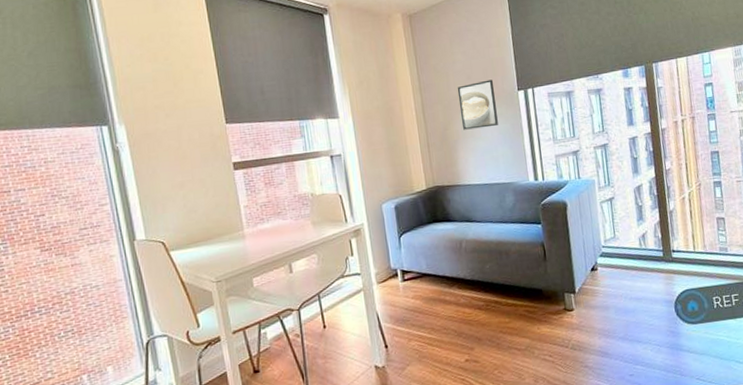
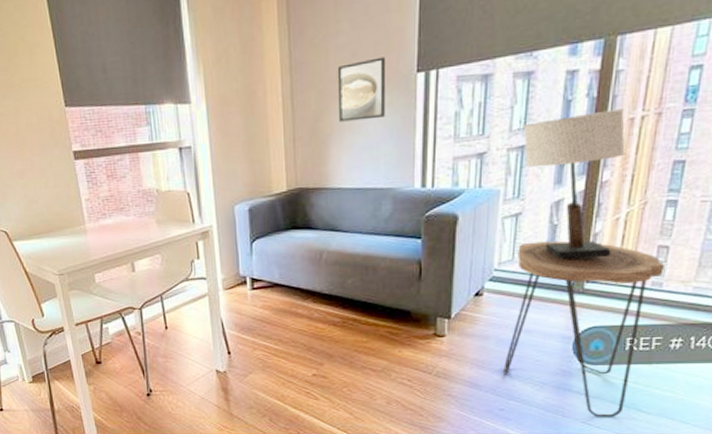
table lamp: none [601,115,686,234] -> present [523,109,626,260]
side table: none [617,218,726,373] -> present [503,240,664,417]

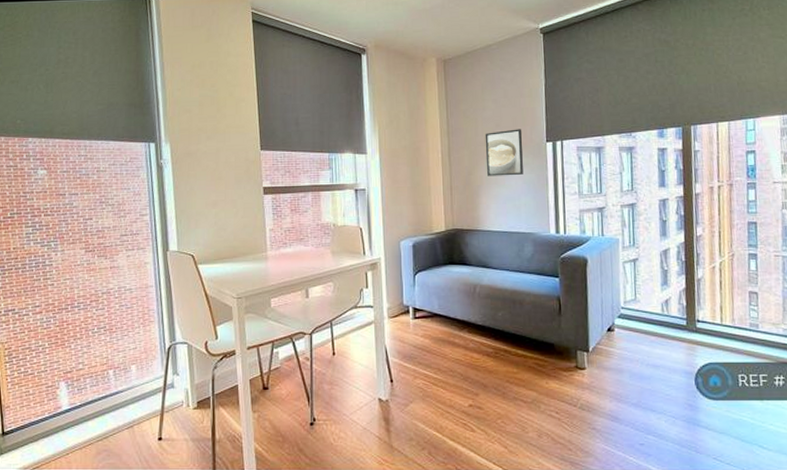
side table: present [503,240,664,417] -> none [638,284,757,453]
table lamp: present [523,109,626,260] -> none [631,180,713,301]

